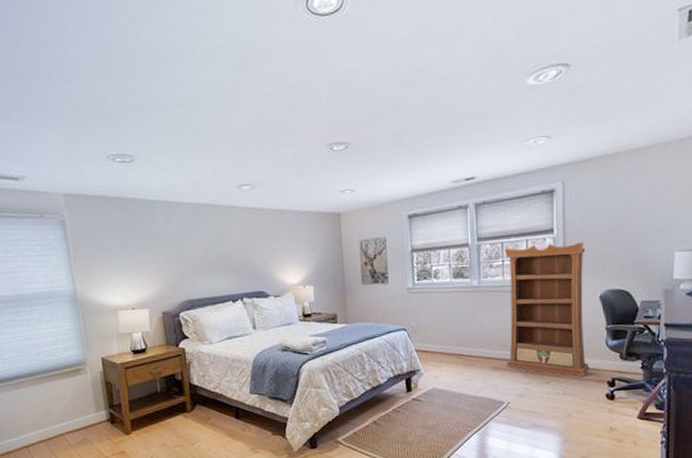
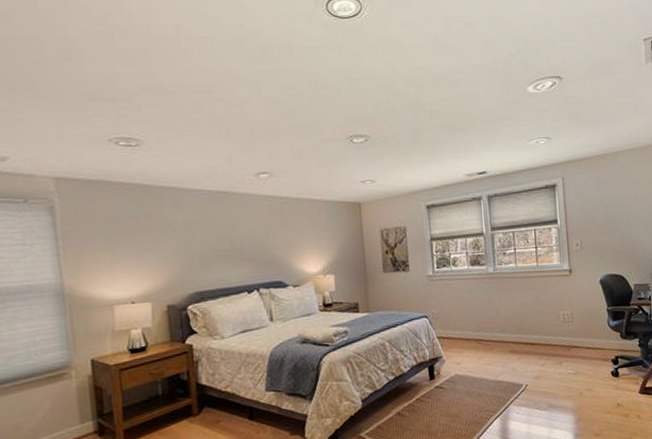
bookcase: present [504,242,590,377] -> none [515,231,596,356]

